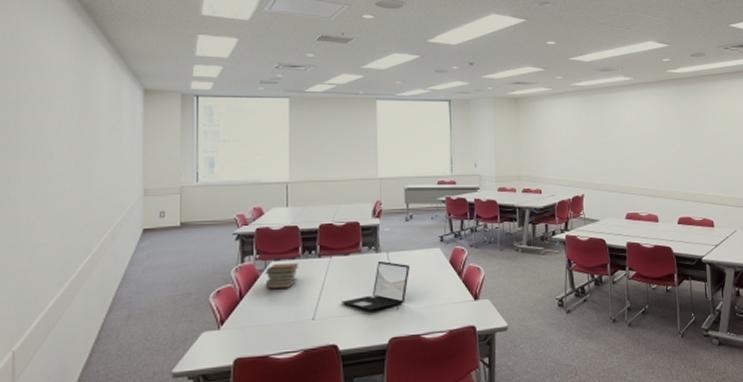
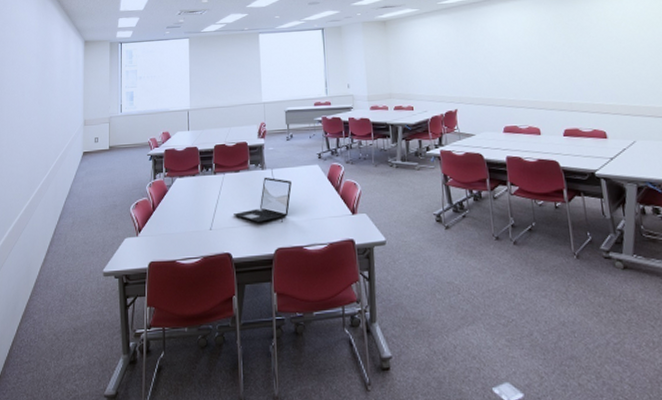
book stack: present [265,262,299,289] -> none [172,179,199,202]

